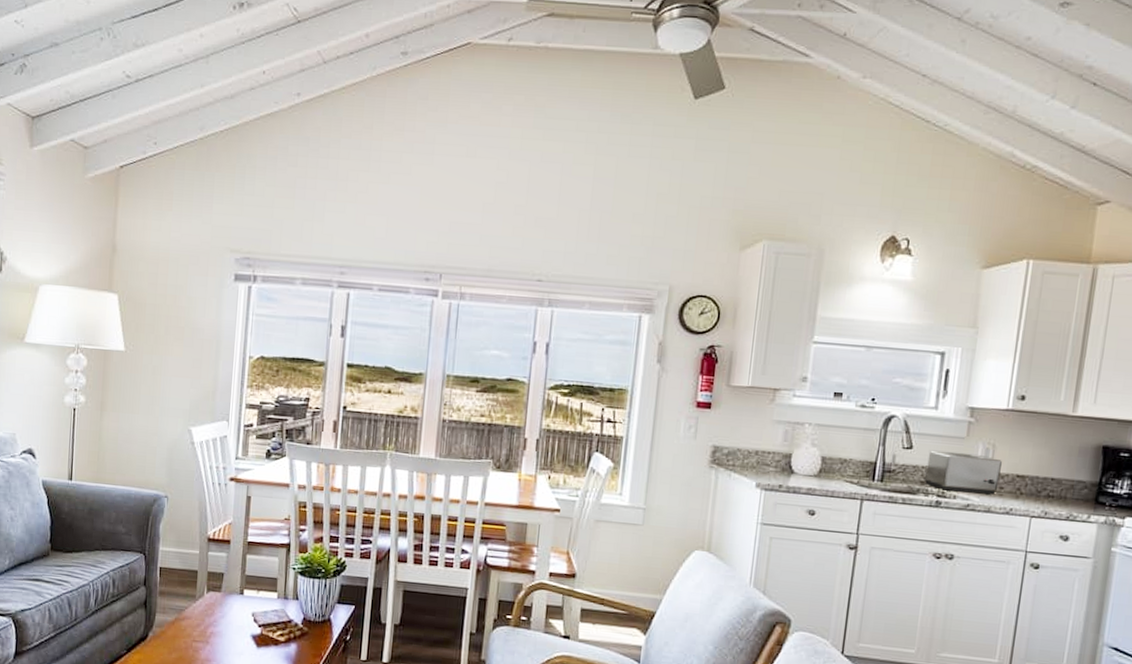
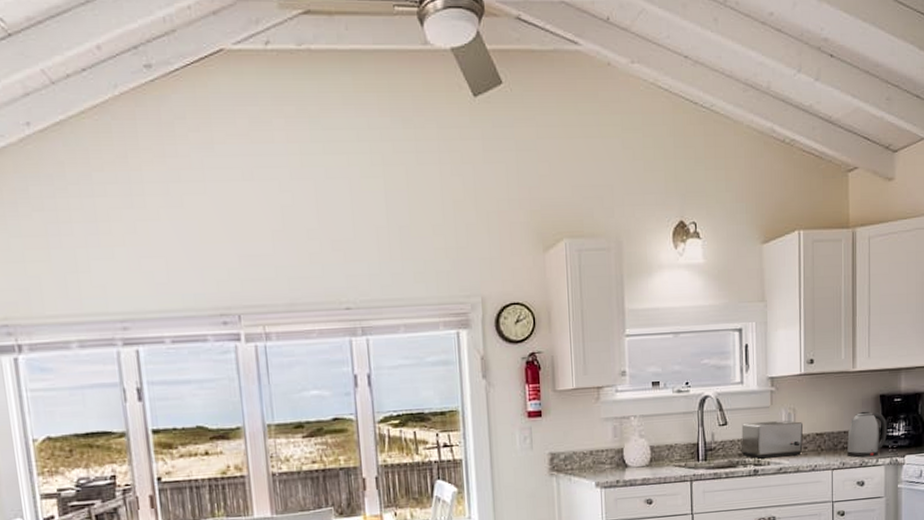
kettle: none [1051,460,1108,512] -> present [846,411,888,458]

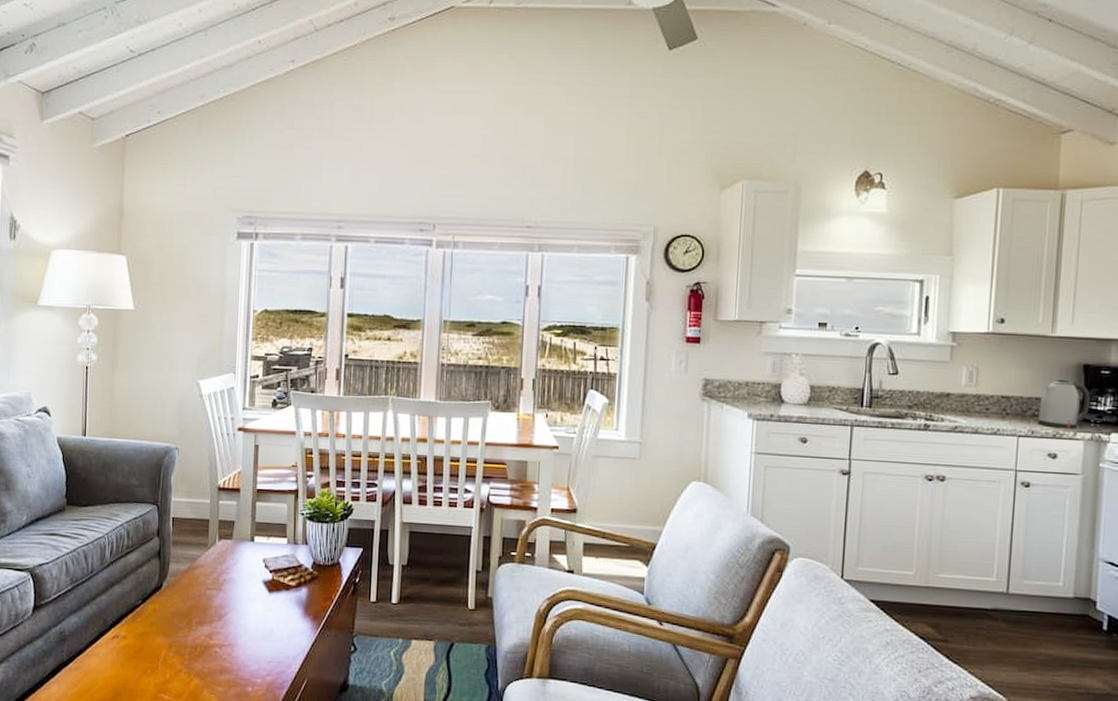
toaster: present [741,420,803,459] -> none [912,375,986,416]

